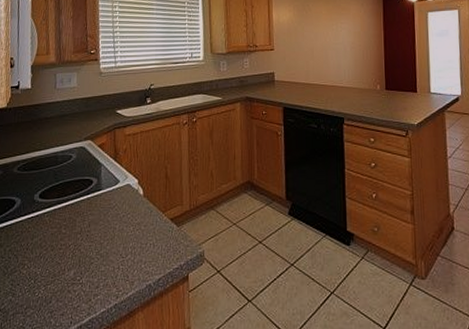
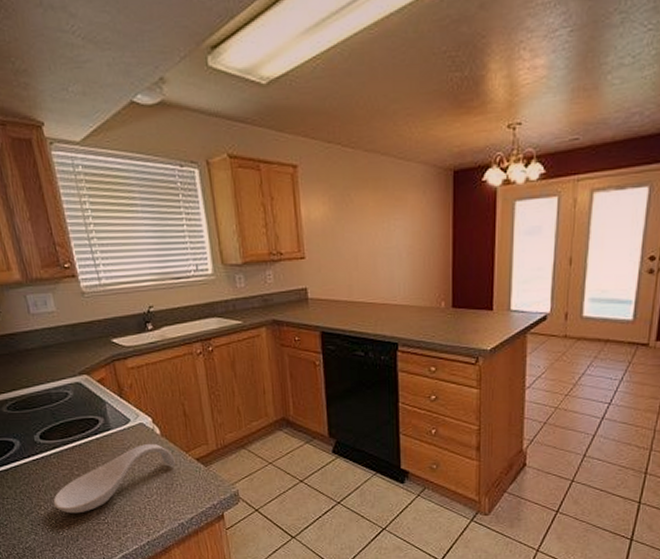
spoon rest: none [36,204,152,273] -> present [53,444,176,514]

